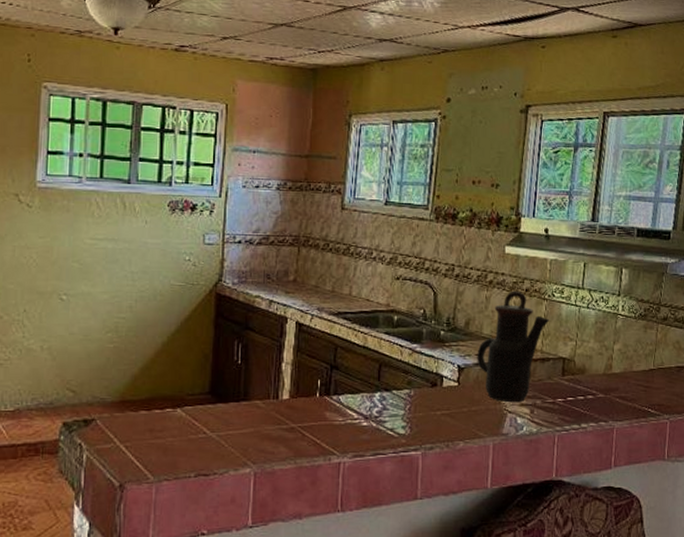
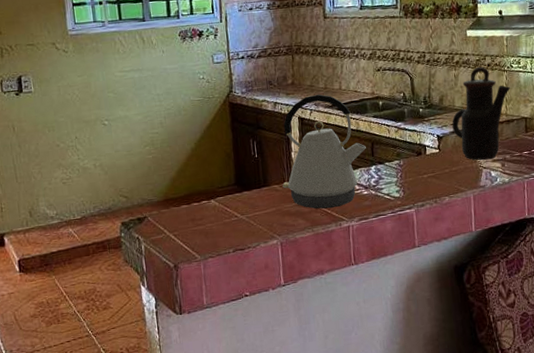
kettle: none [266,297,372,438] -> present [282,94,366,209]

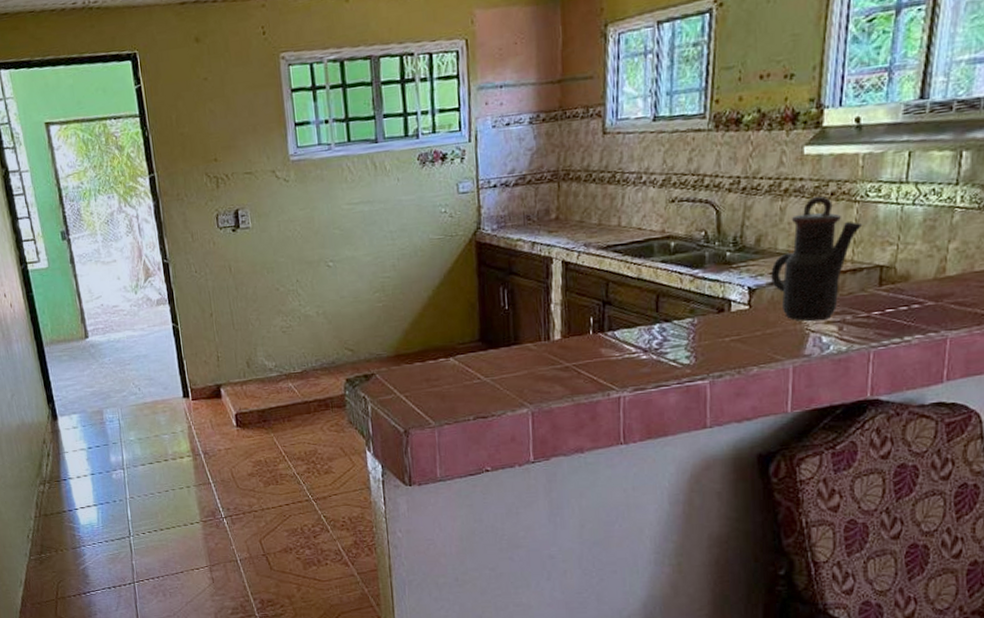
kettle: present [282,94,366,209] -> none [538,231,649,375]

